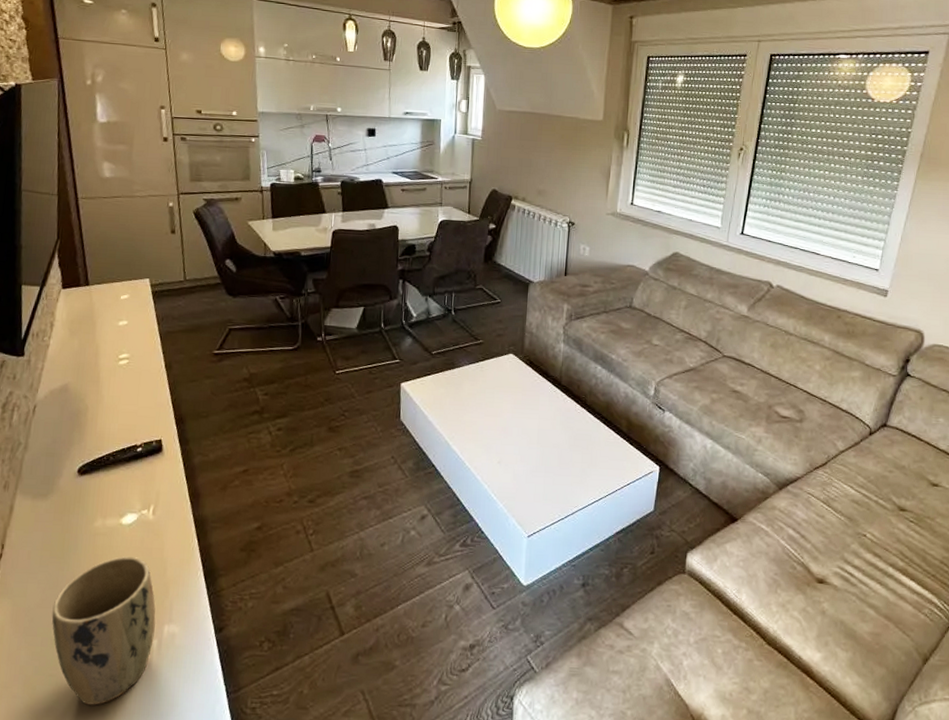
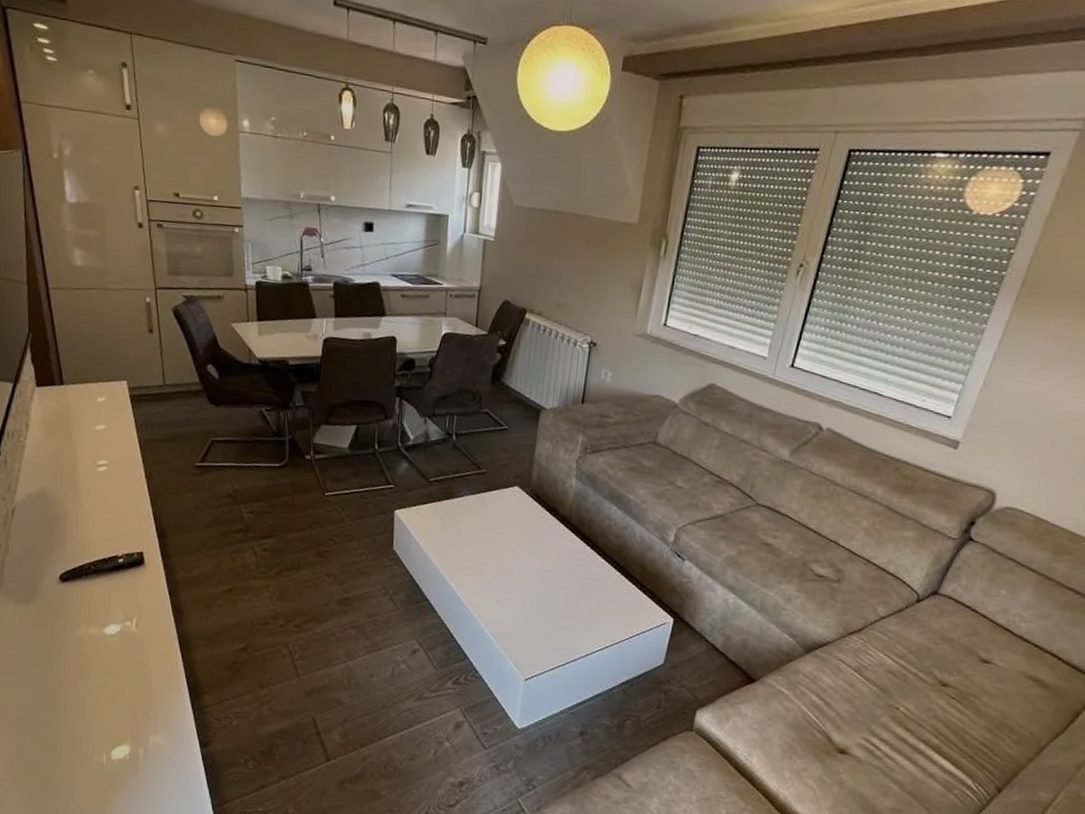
plant pot: present [51,556,156,705] -> none [39,666,141,805]

